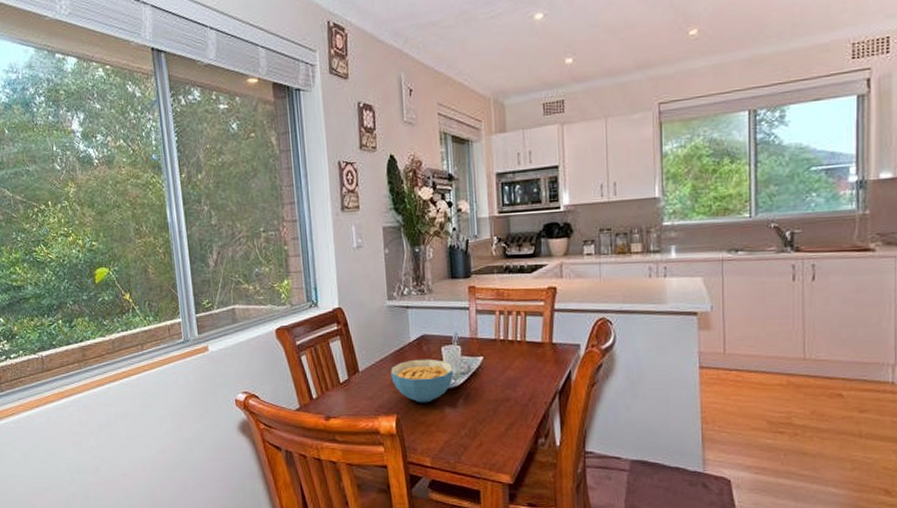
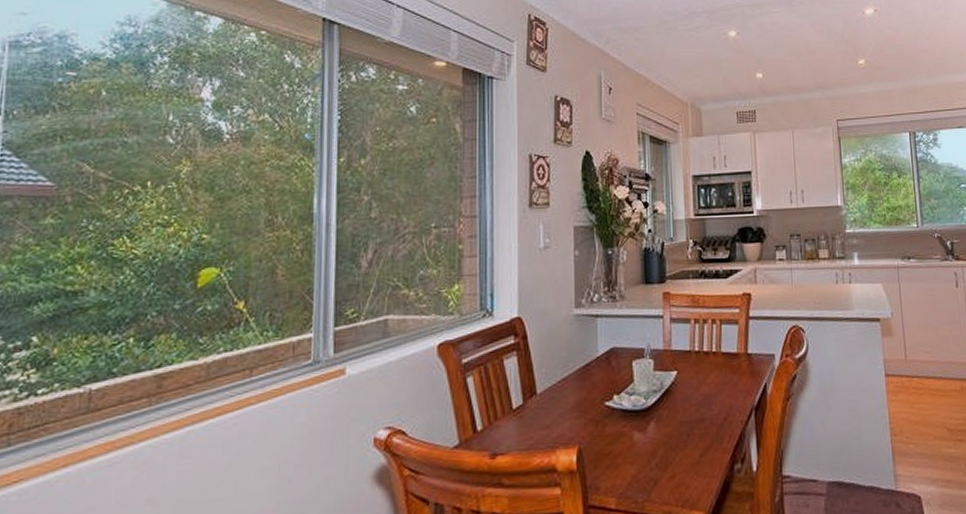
cereal bowl: present [391,359,454,403] -> none [574,375,645,430]

